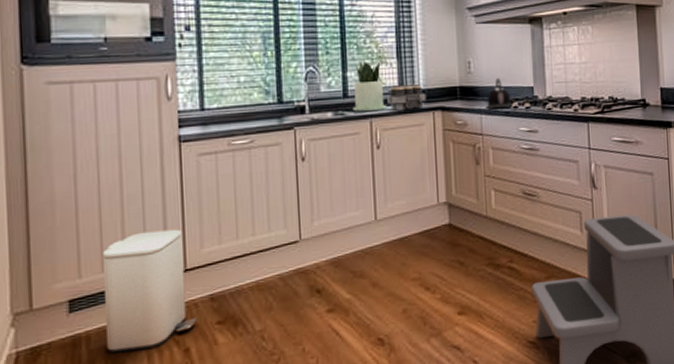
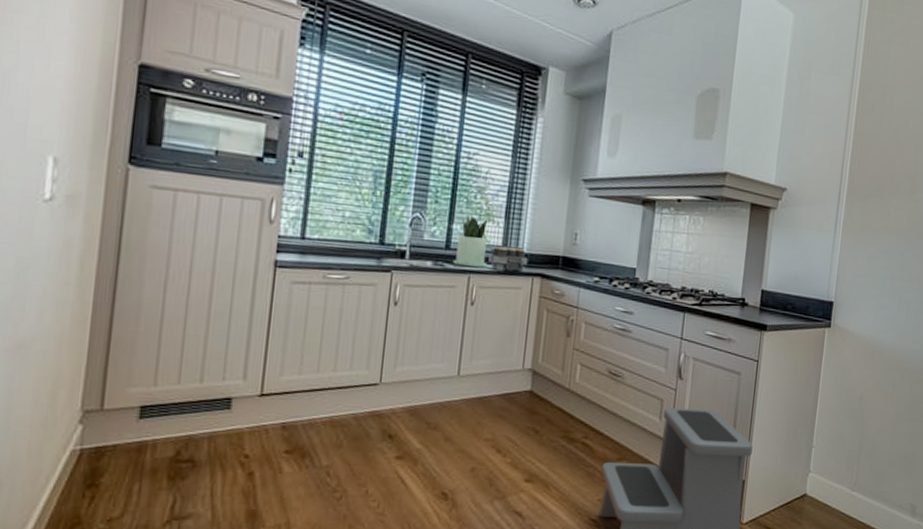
pedal bin: present [102,229,198,354] -> none [171,350,267,467]
kettle: present [487,77,512,110] -> none [587,253,612,286]

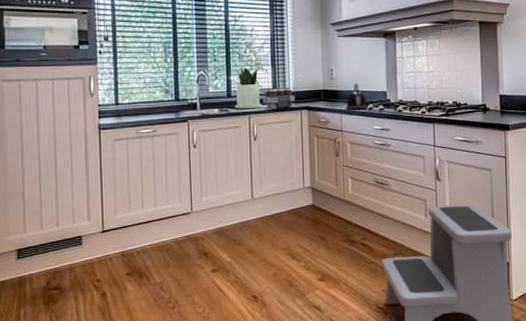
kettle: none [587,253,612,286] -> present [346,83,367,110]

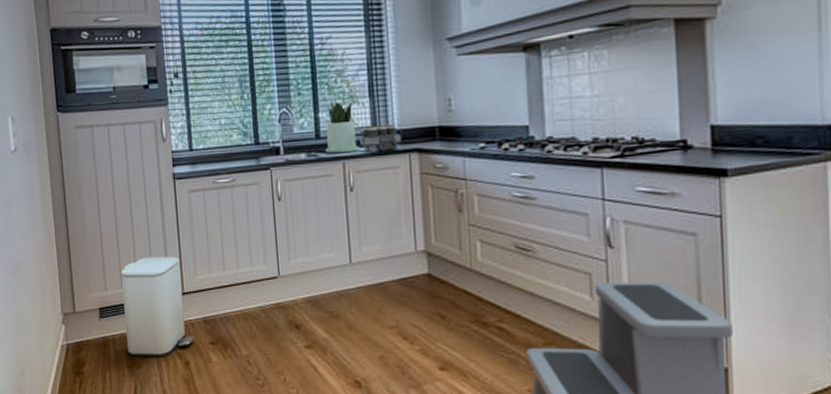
pedal bin: none [41,198,112,293] -> present [120,256,195,358]
kettle: present [346,83,367,110] -> none [470,115,501,152]

